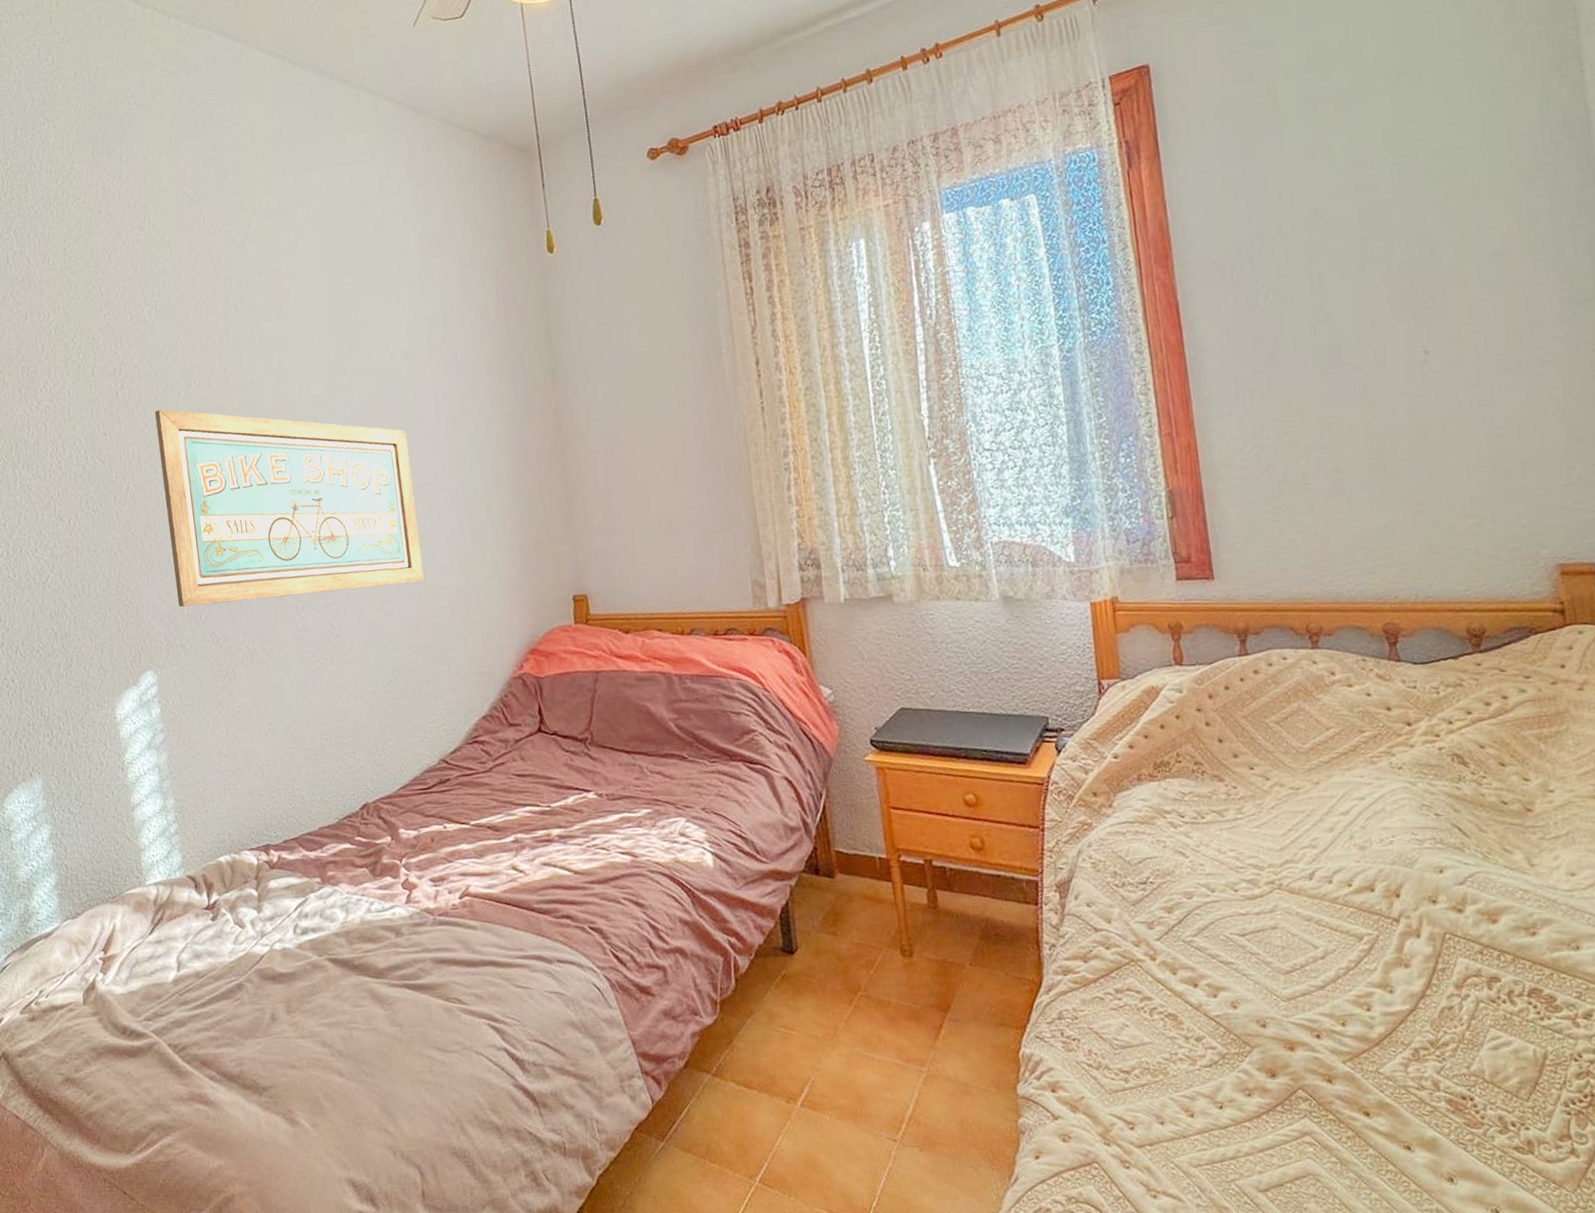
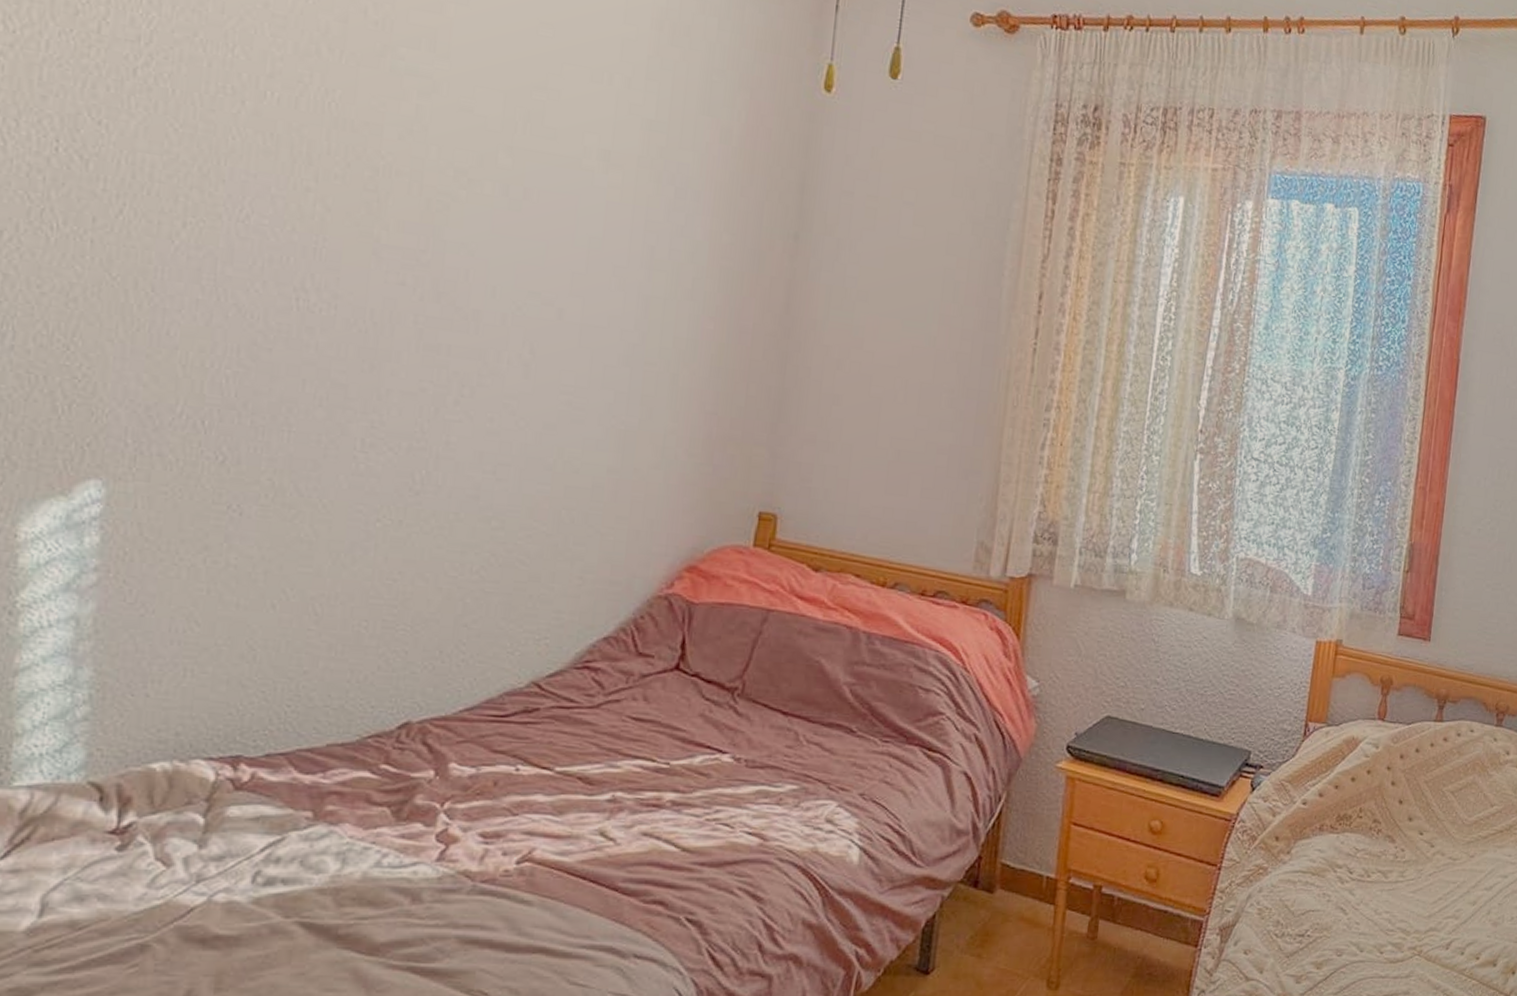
wall art: present [155,409,424,607] -> none [168,114,582,450]

